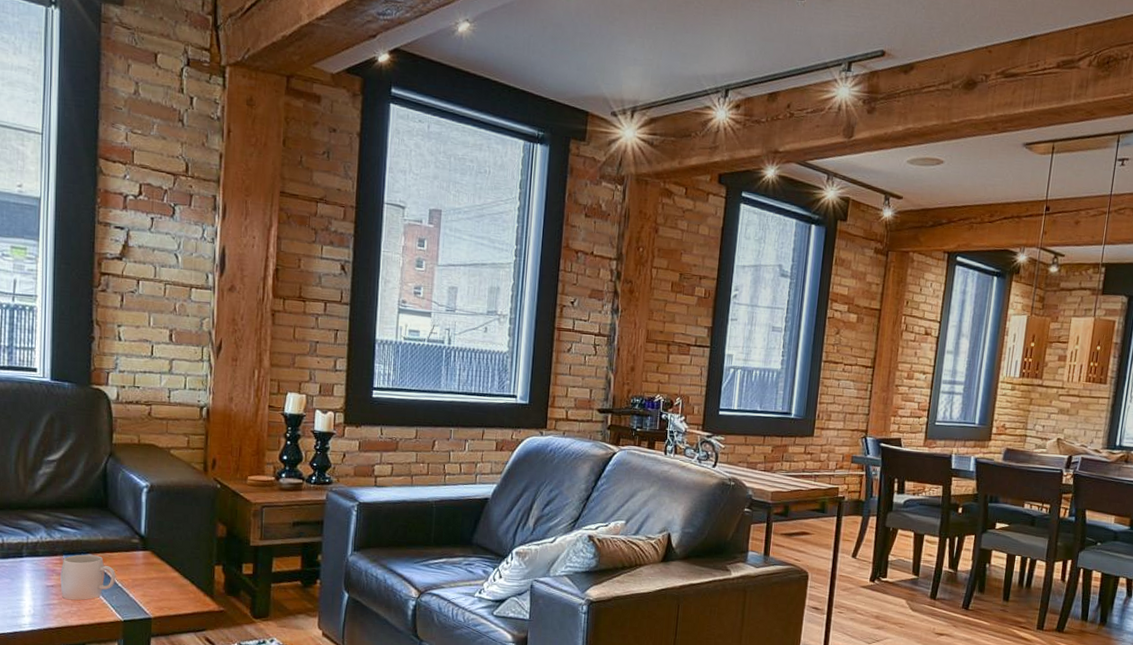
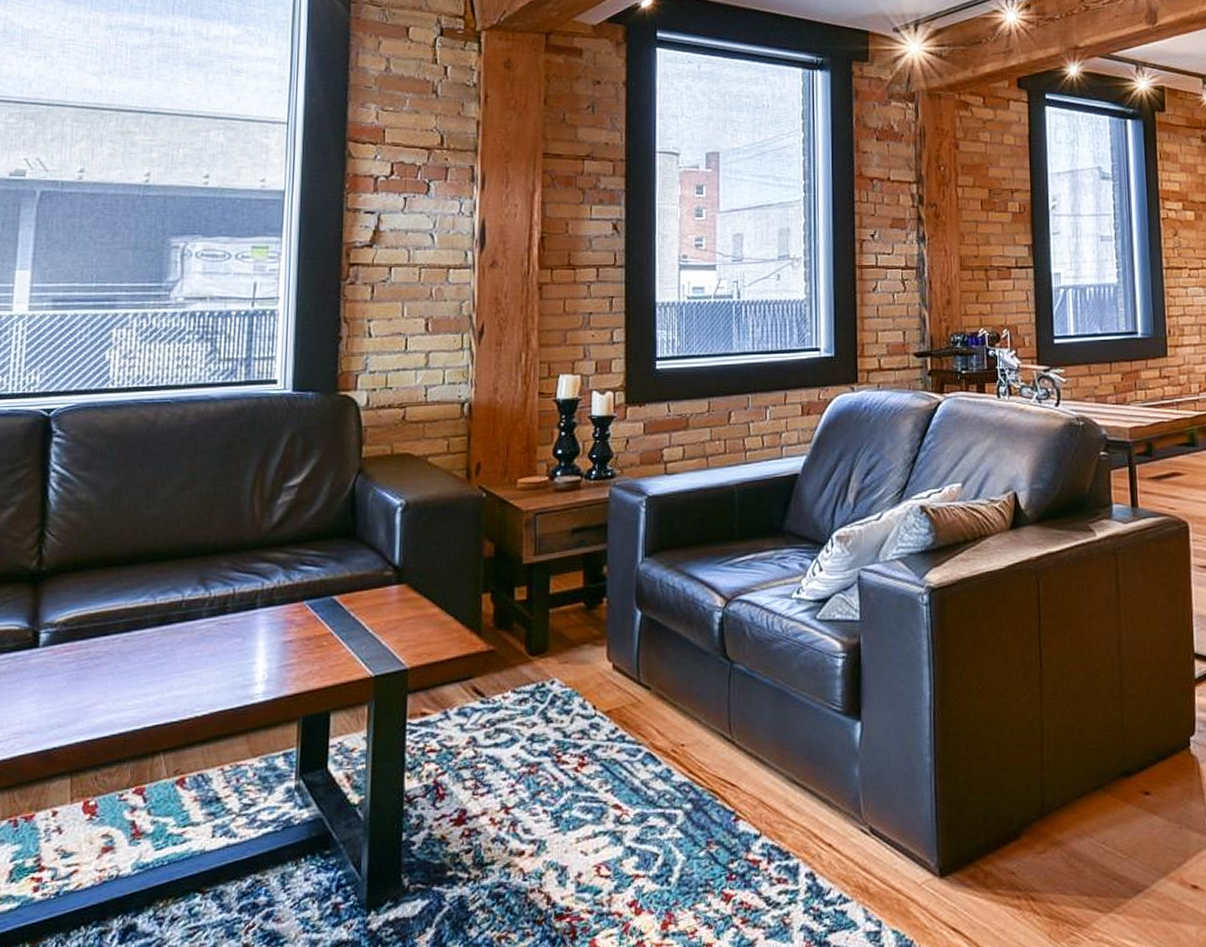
mug: present [60,554,116,601] -> none [300,596,366,657]

